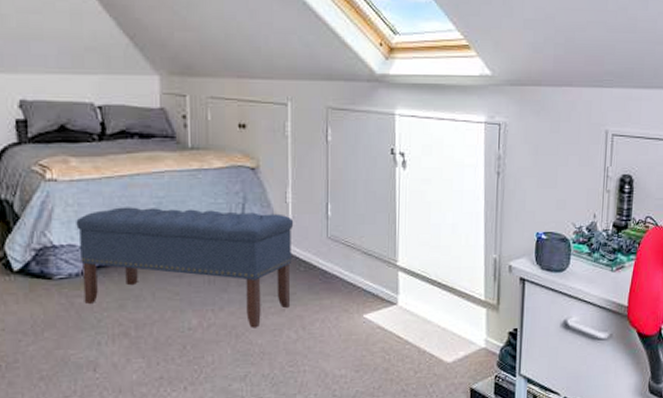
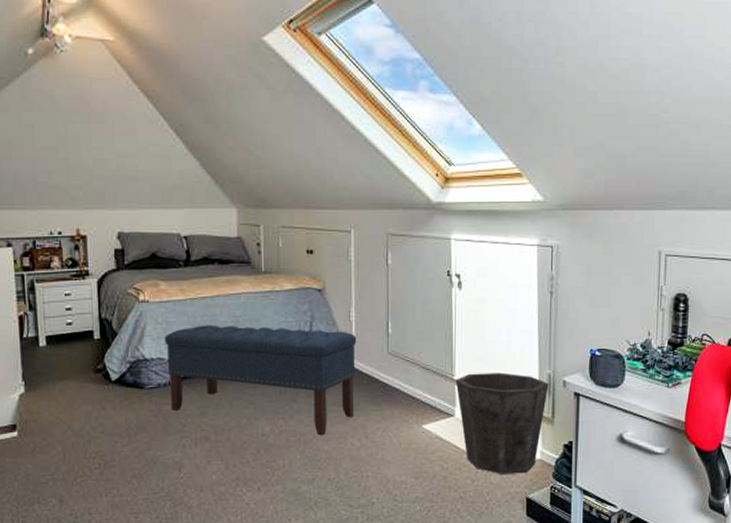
waste bin: none [398,257,495,365] -> present [455,372,549,474]

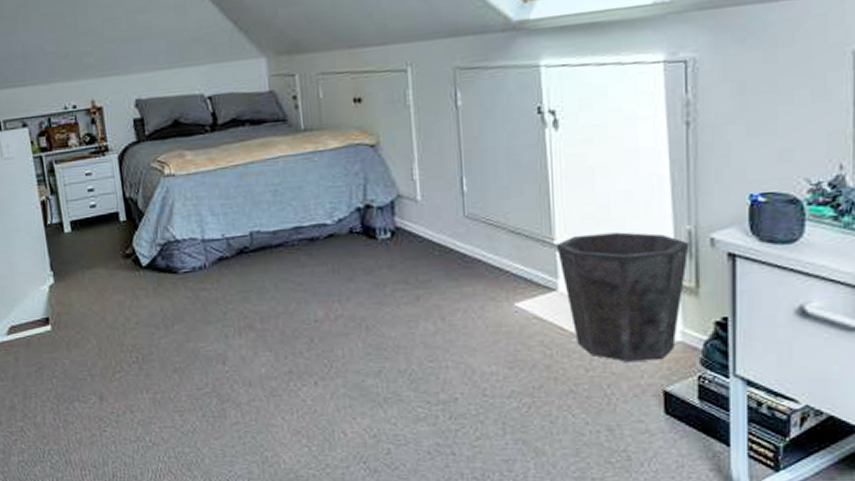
bench: present [164,325,357,436] -> none [195,193,425,320]

